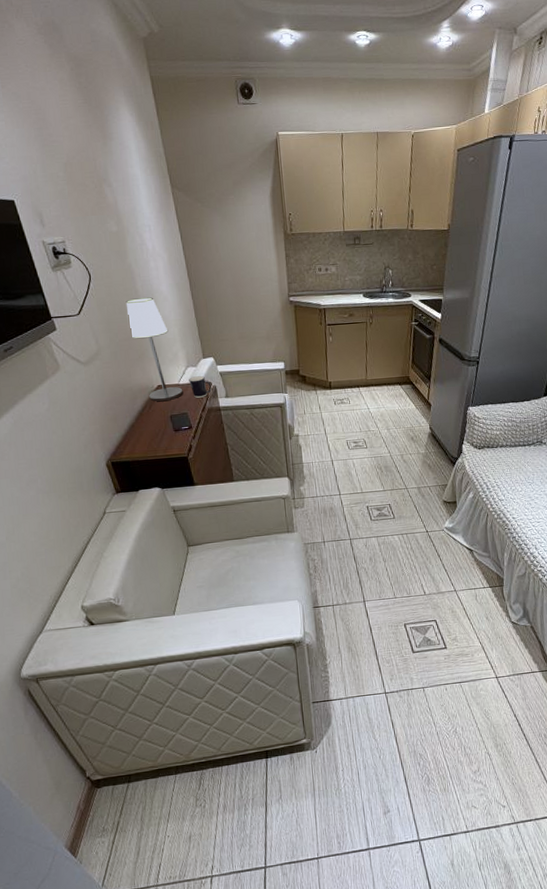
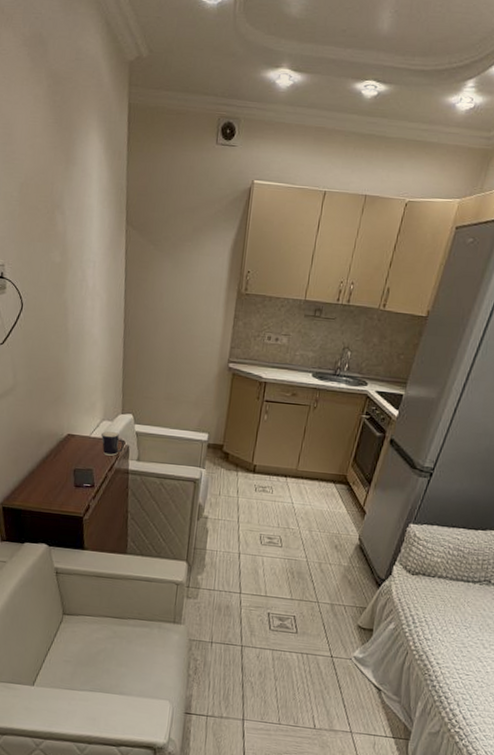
table lamp: present [125,297,183,402] -> none [49,336,93,453]

